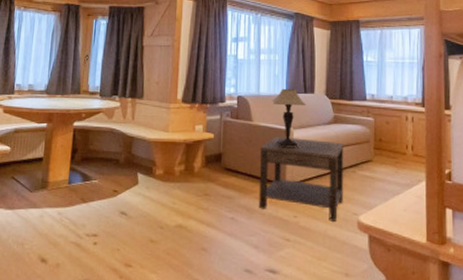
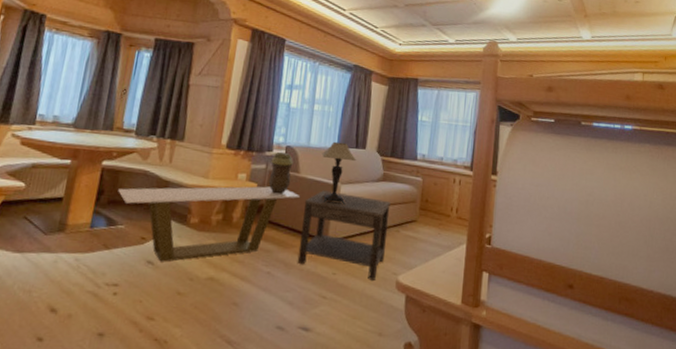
coffee table: none [89,136,256,213] -> present [118,186,301,262]
decorative urn: none [224,103,246,143] -> present [268,152,293,194]

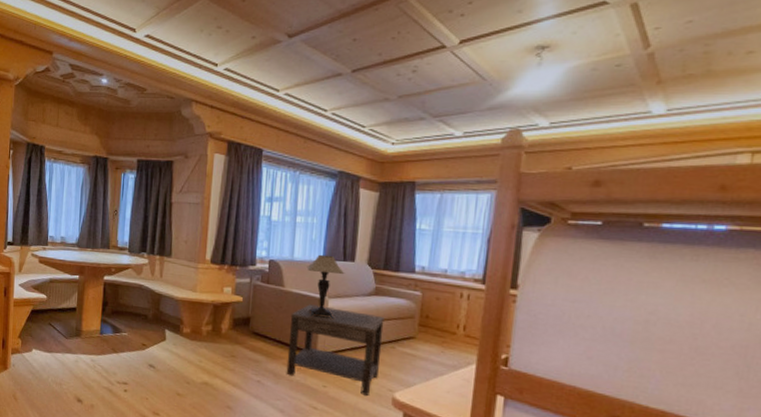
coffee table: present [118,186,301,262] -> none [119,299,287,367]
decorative urn: present [268,152,293,194] -> none [253,266,277,308]

